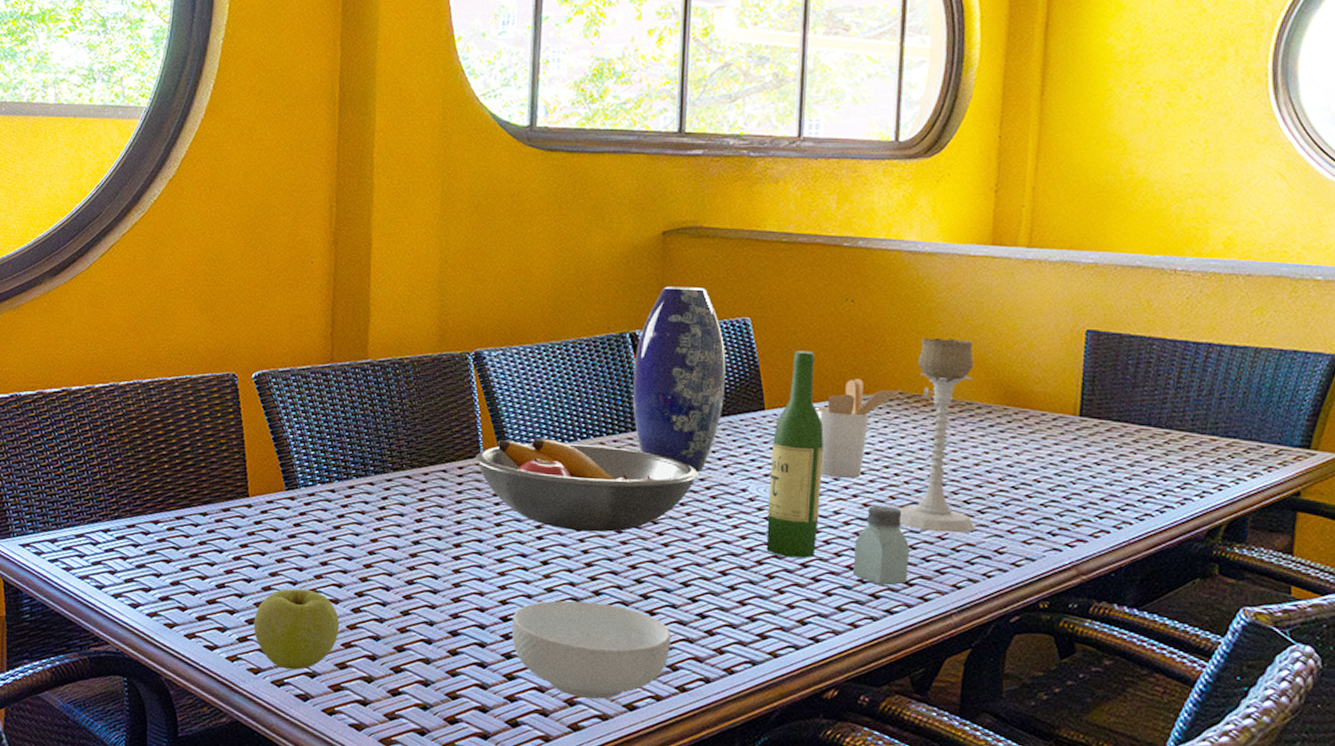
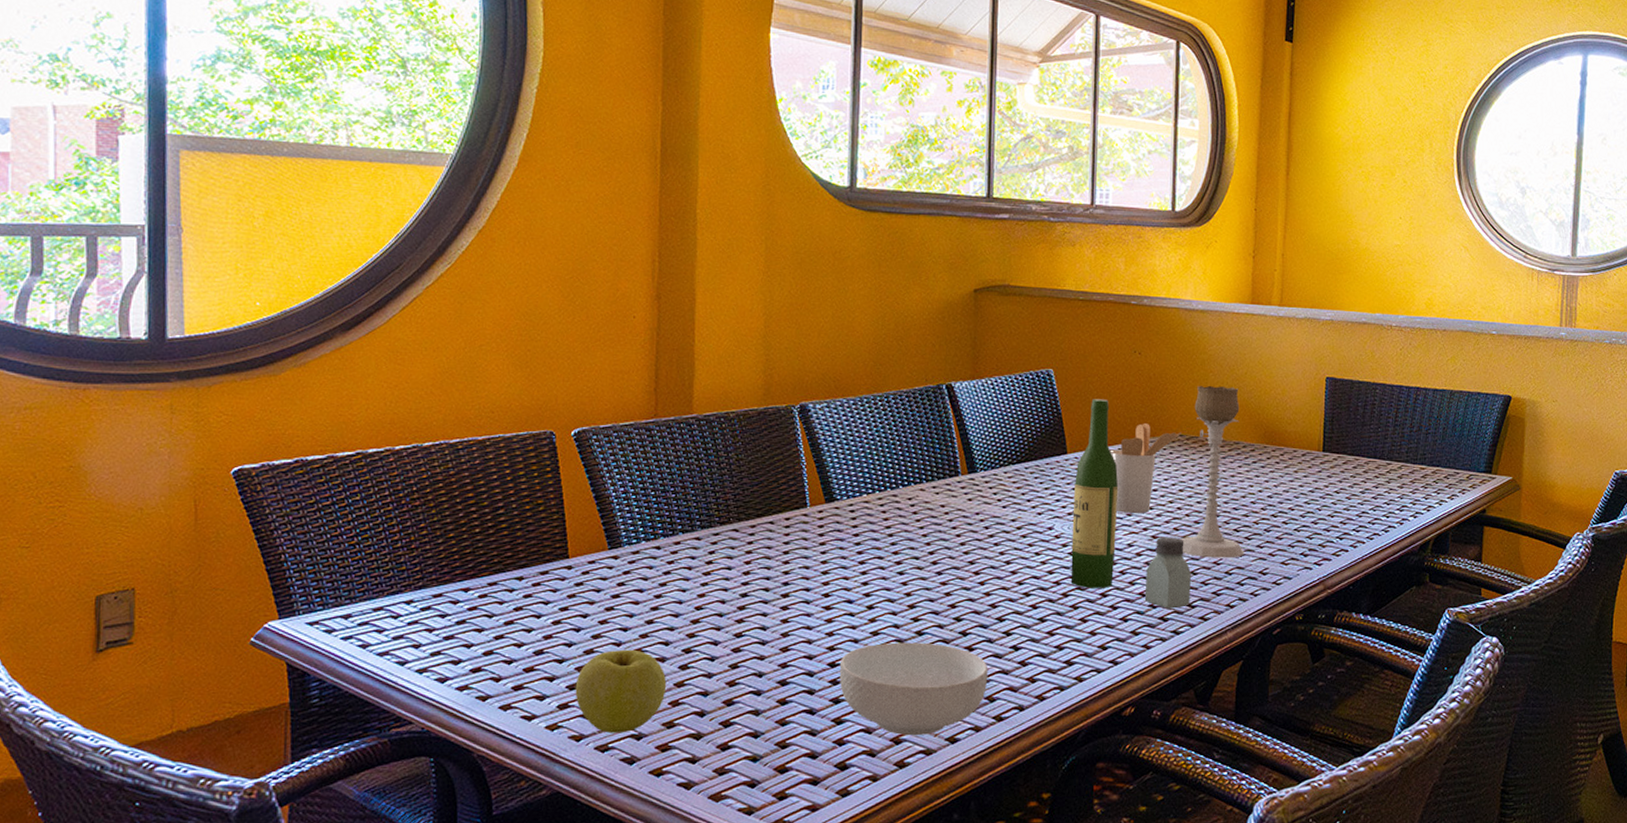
fruit bowl: present [474,438,698,533] -> none [801,487,1010,575]
vase: present [632,286,726,473] -> none [949,340,1033,514]

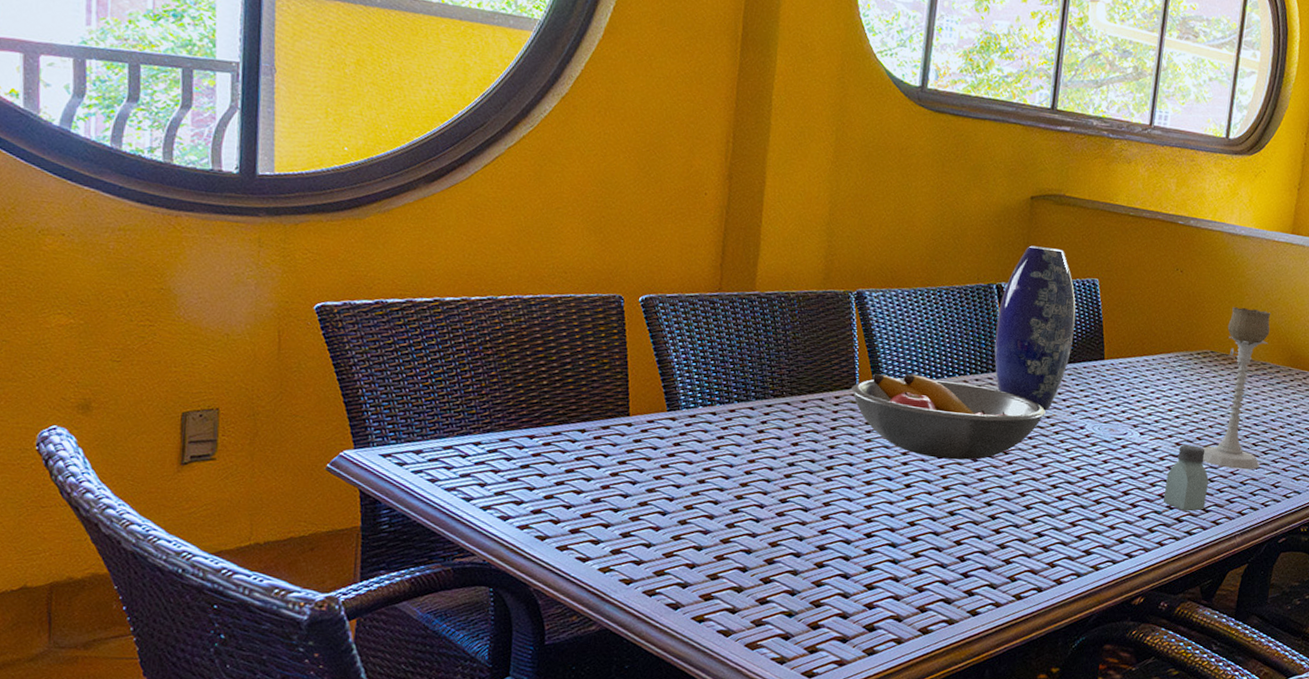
apple: present [575,649,667,733] -> none [627,504,714,581]
fruit bowl: none [801,487,1010,575] -> present [850,374,1046,460]
cereal bowl: present [839,642,988,736] -> none [874,519,1013,607]
vase: none [949,340,1033,514] -> present [994,245,1076,411]
wine bottle: present [1070,399,1119,588] -> none [1096,310,1150,487]
utensil holder: present [1110,423,1182,514] -> none [1144,337,1214,422]

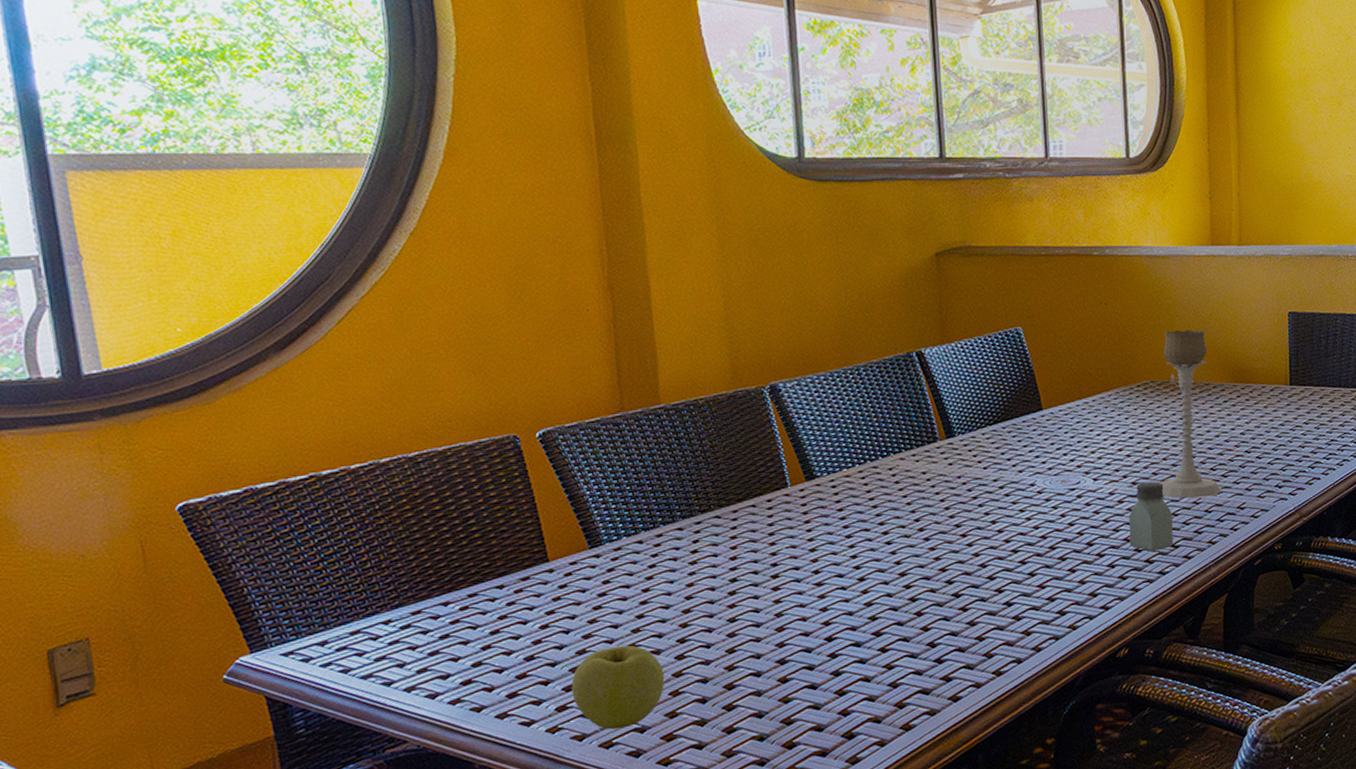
apple: none [627,504,714,581] -> present [571,645,665,730]
fruit bowl: present [850,374,1046,460] -> none [782,461,992,545]
vase: present [994,245,1076,411] -> none [923,303,1007,475]

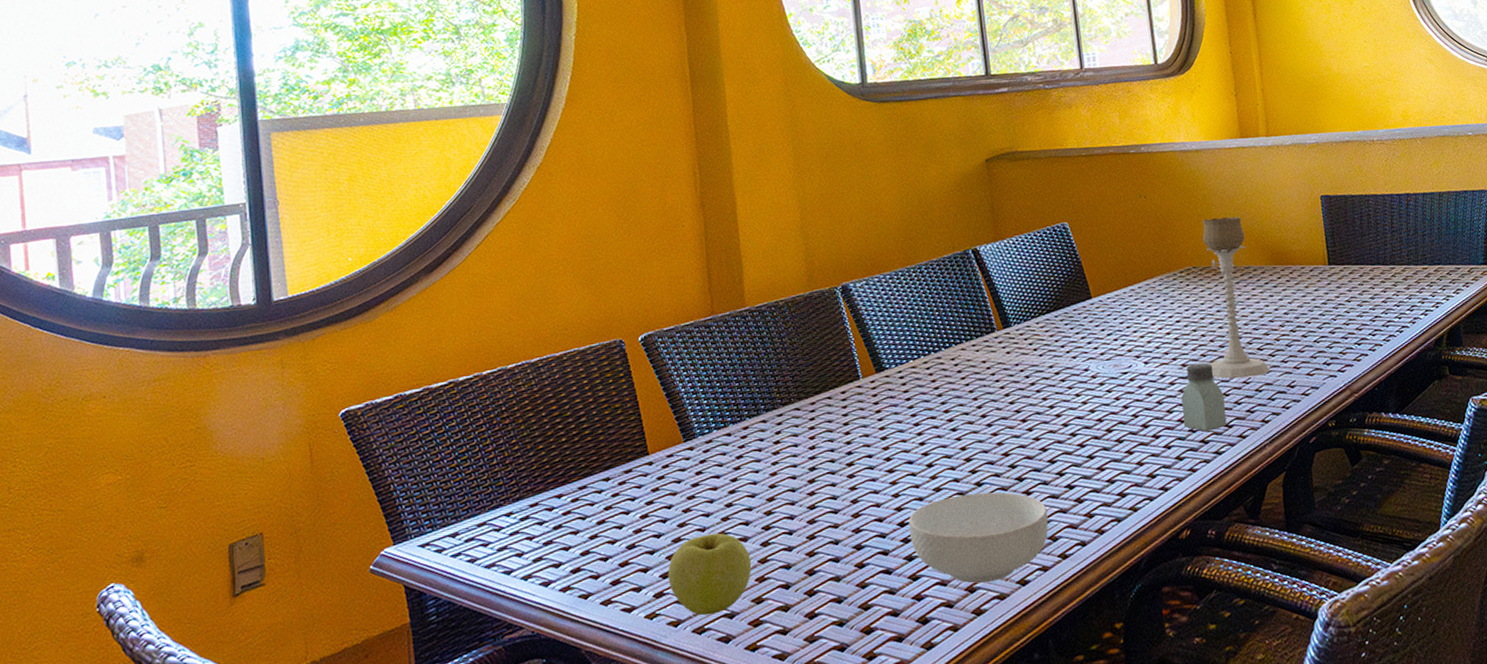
cereal bowl: none [836,608,984,700] -> present [908,492,1049,584]

